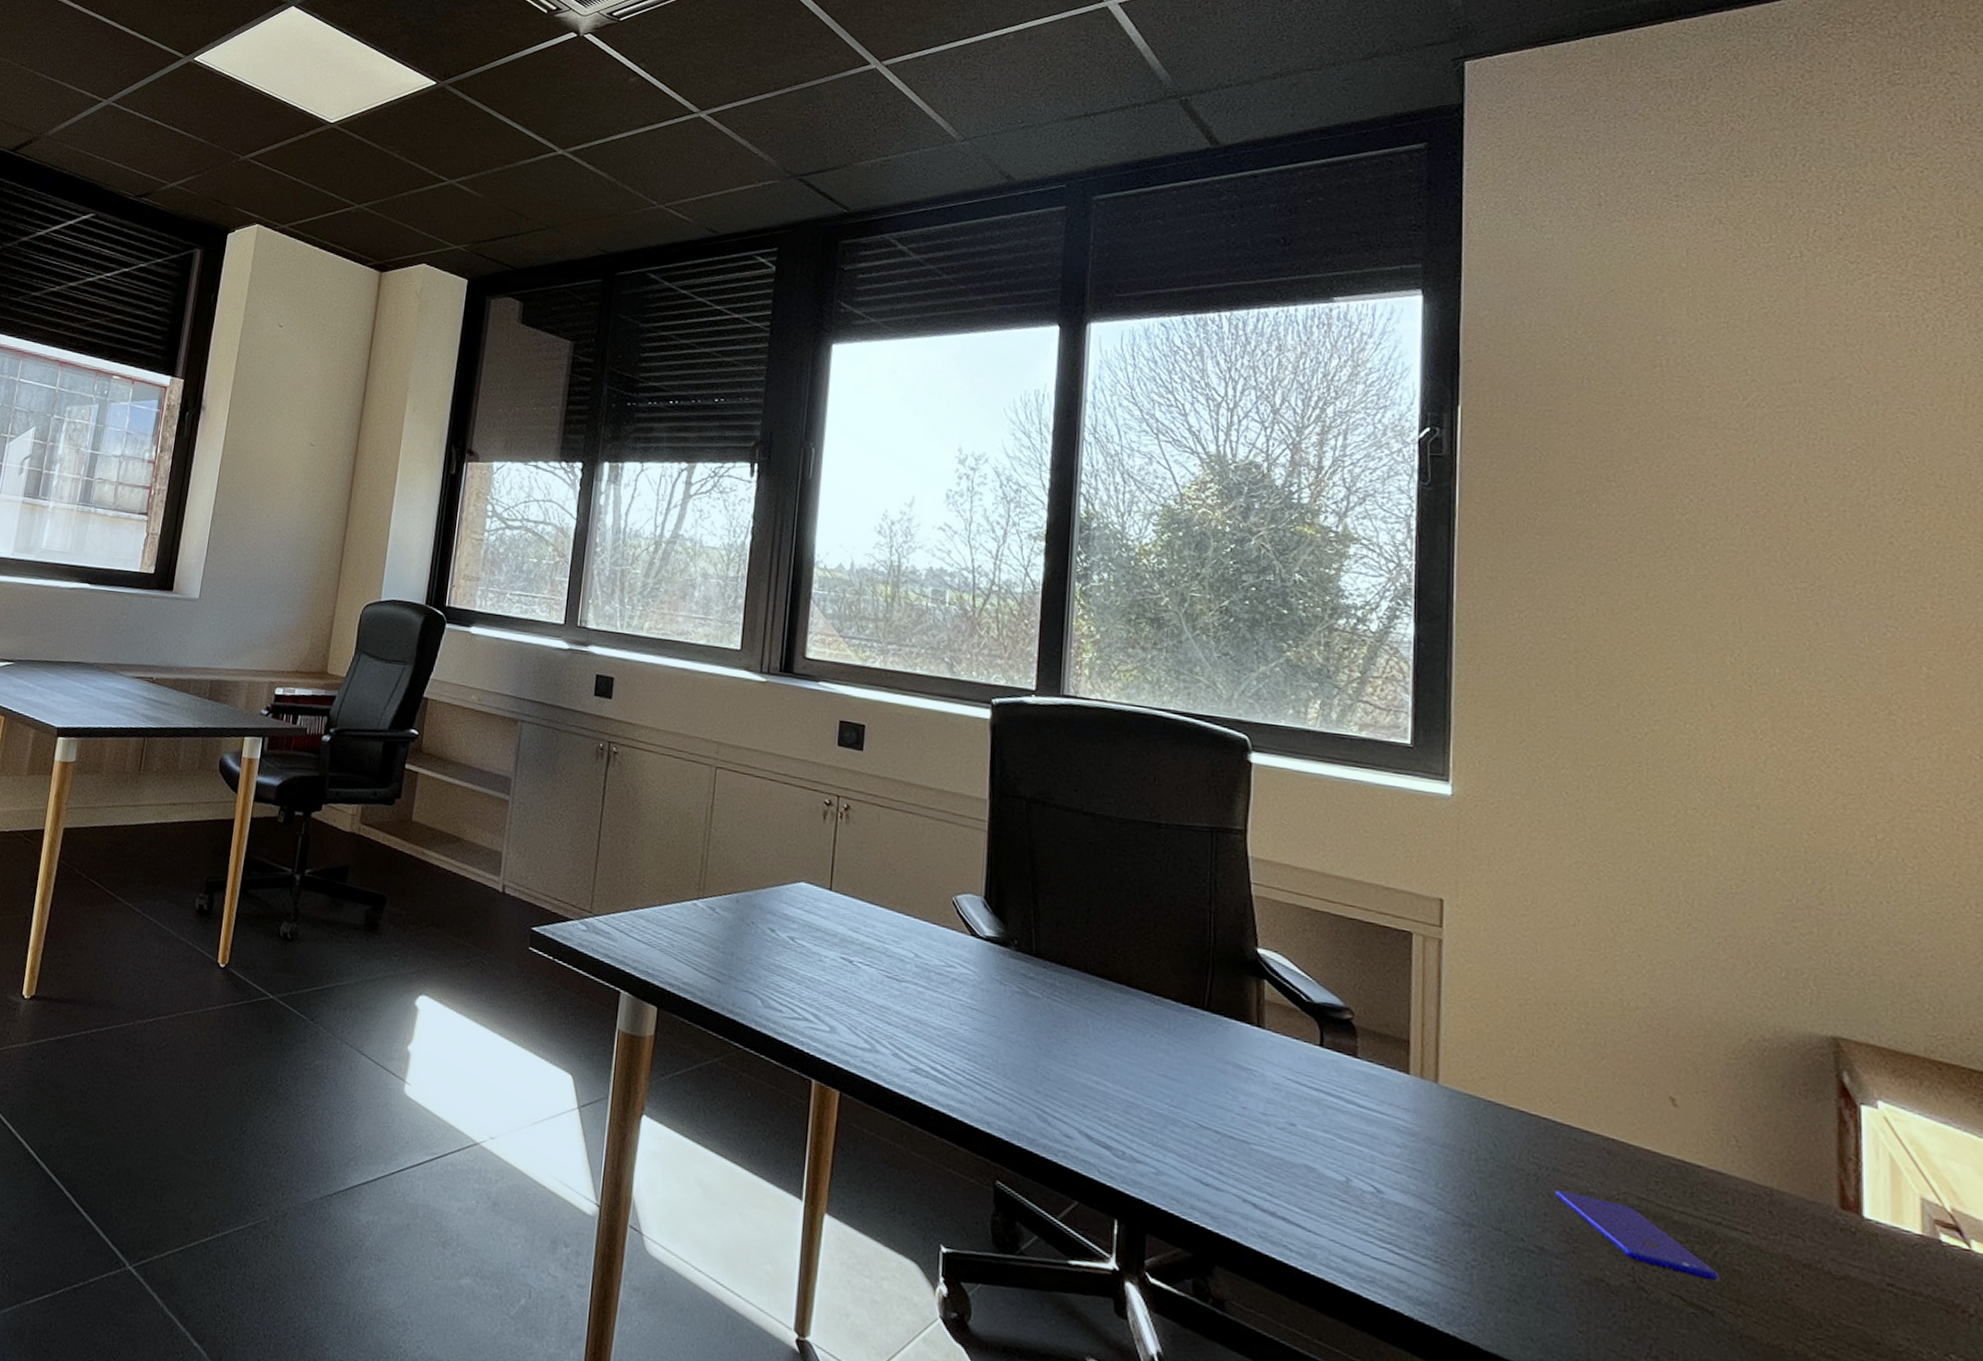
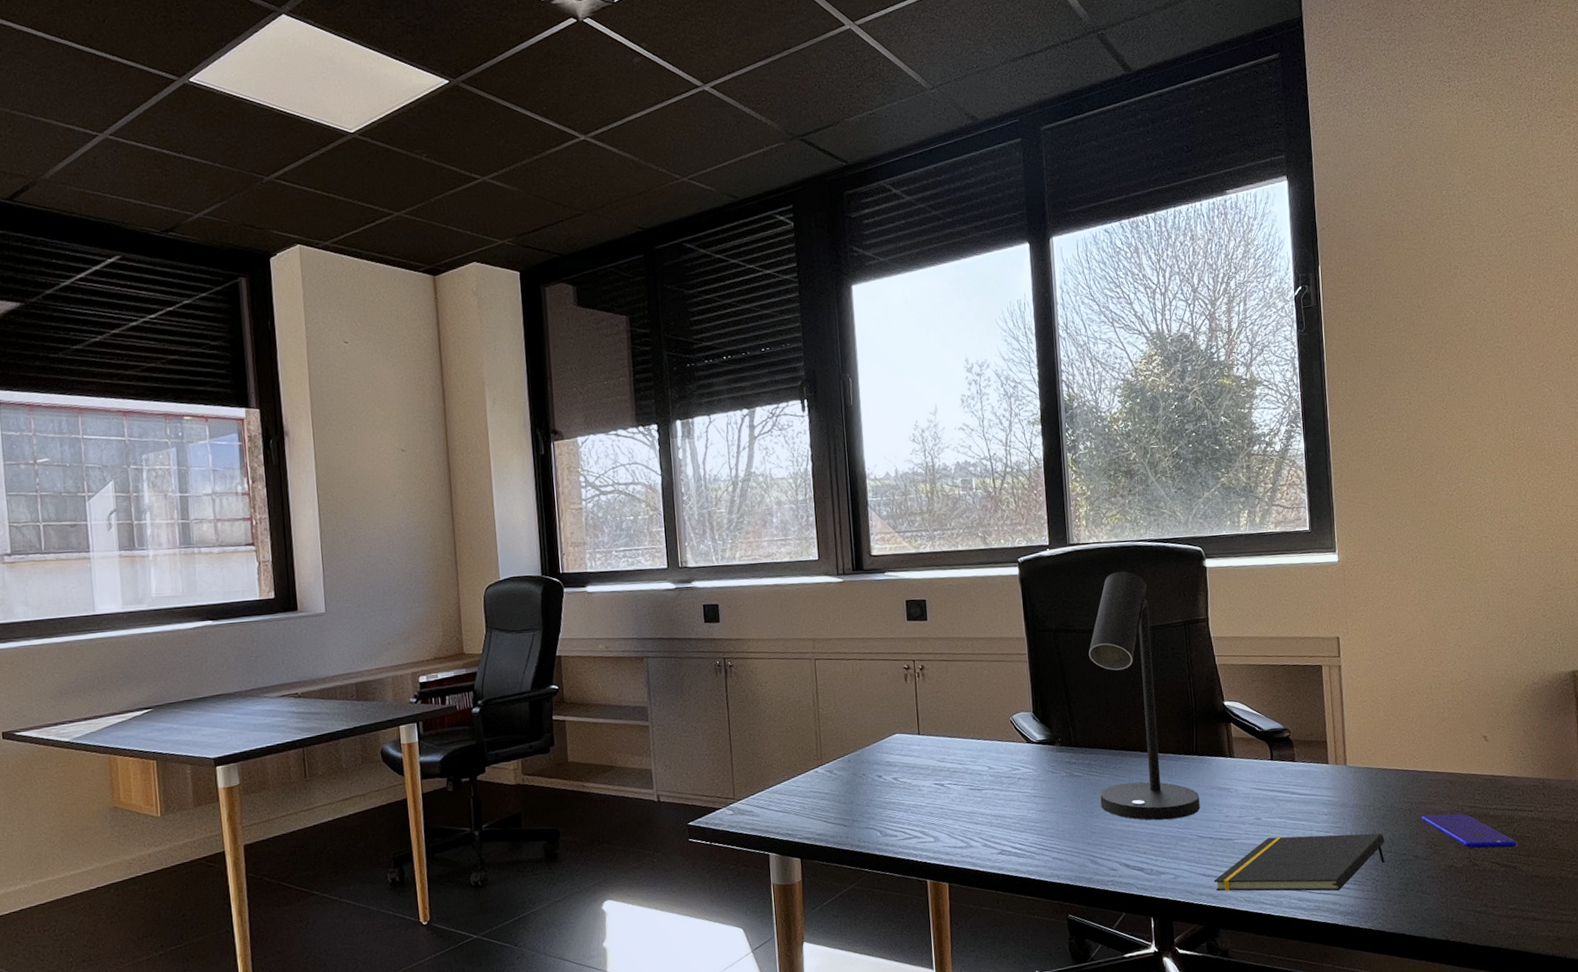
desk lamp: none [1062,742,1206,1093] -> present [1088,571,1200,821]
notepad: none [1214,1155,1491,1265] -> present [1213,833,1385,892]

